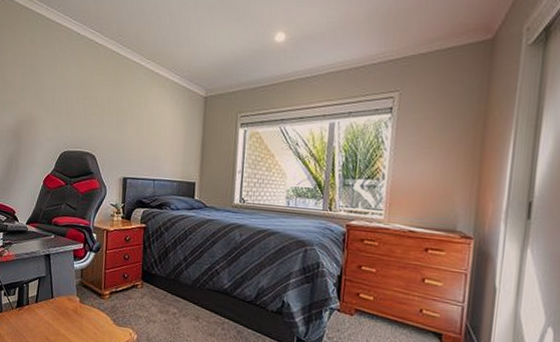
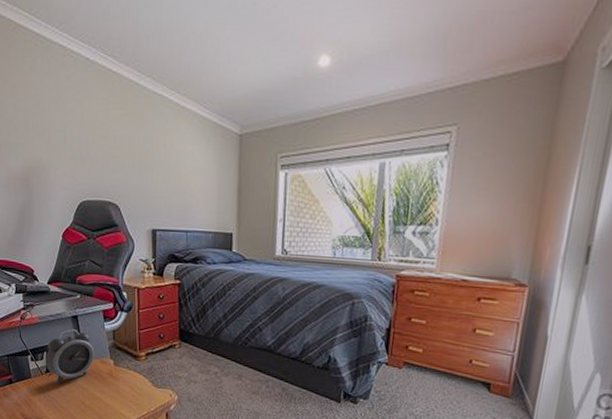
alarm clock: none [16,267,63,319] -> present [45,329,95,384]

